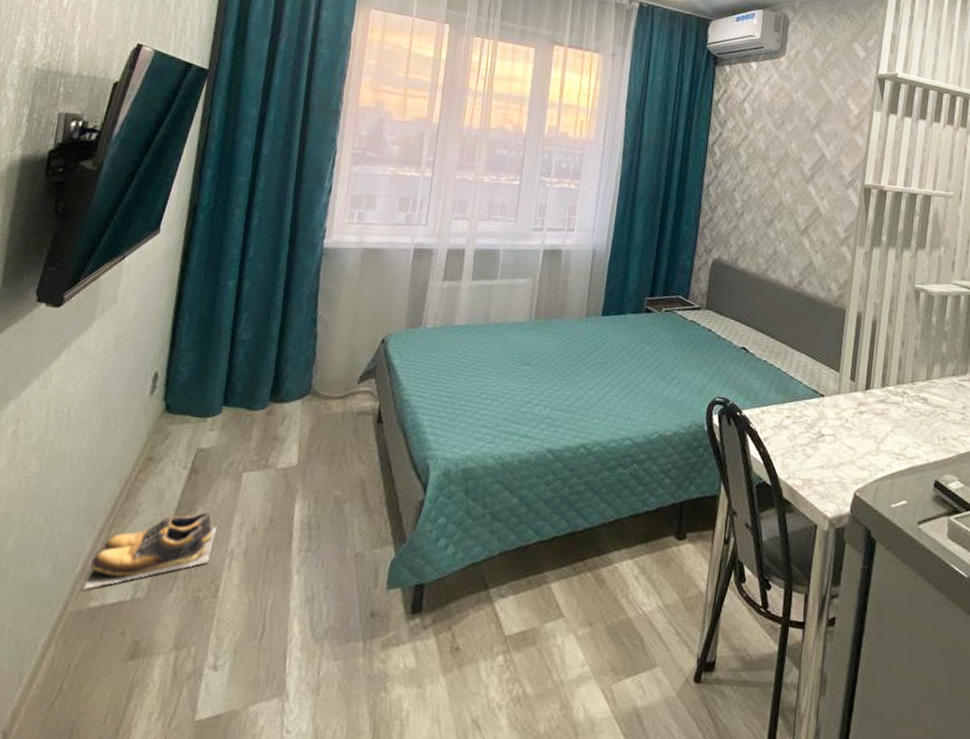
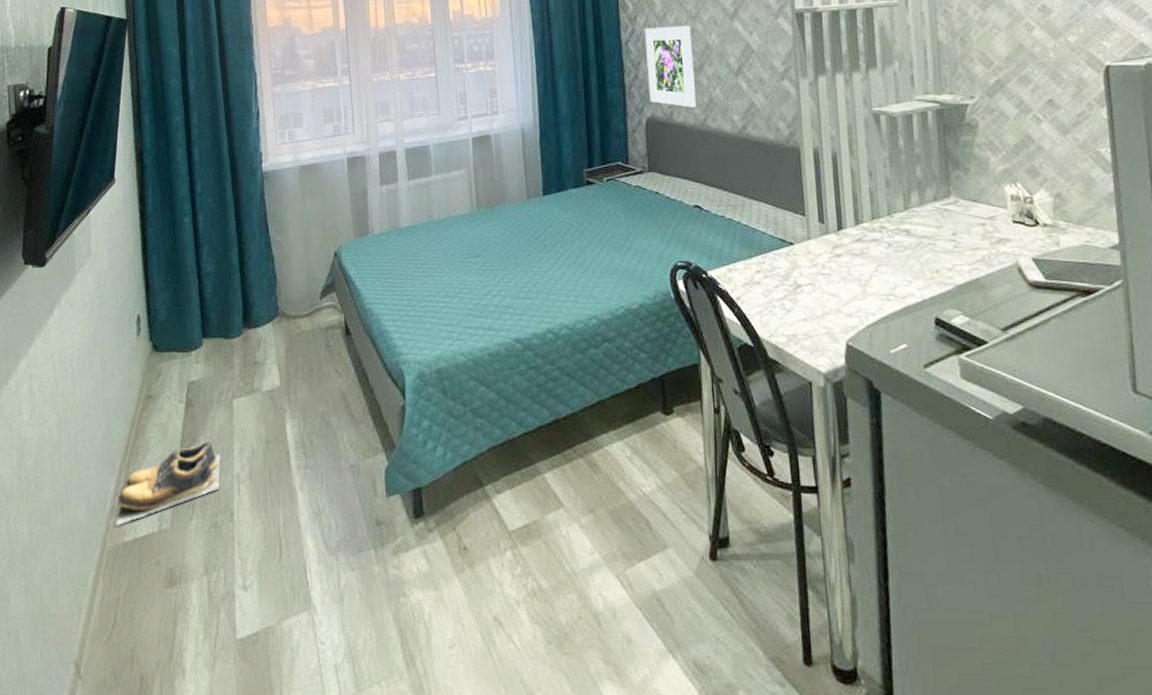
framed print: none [719,176,769,257] -> present [645,25,696,108]

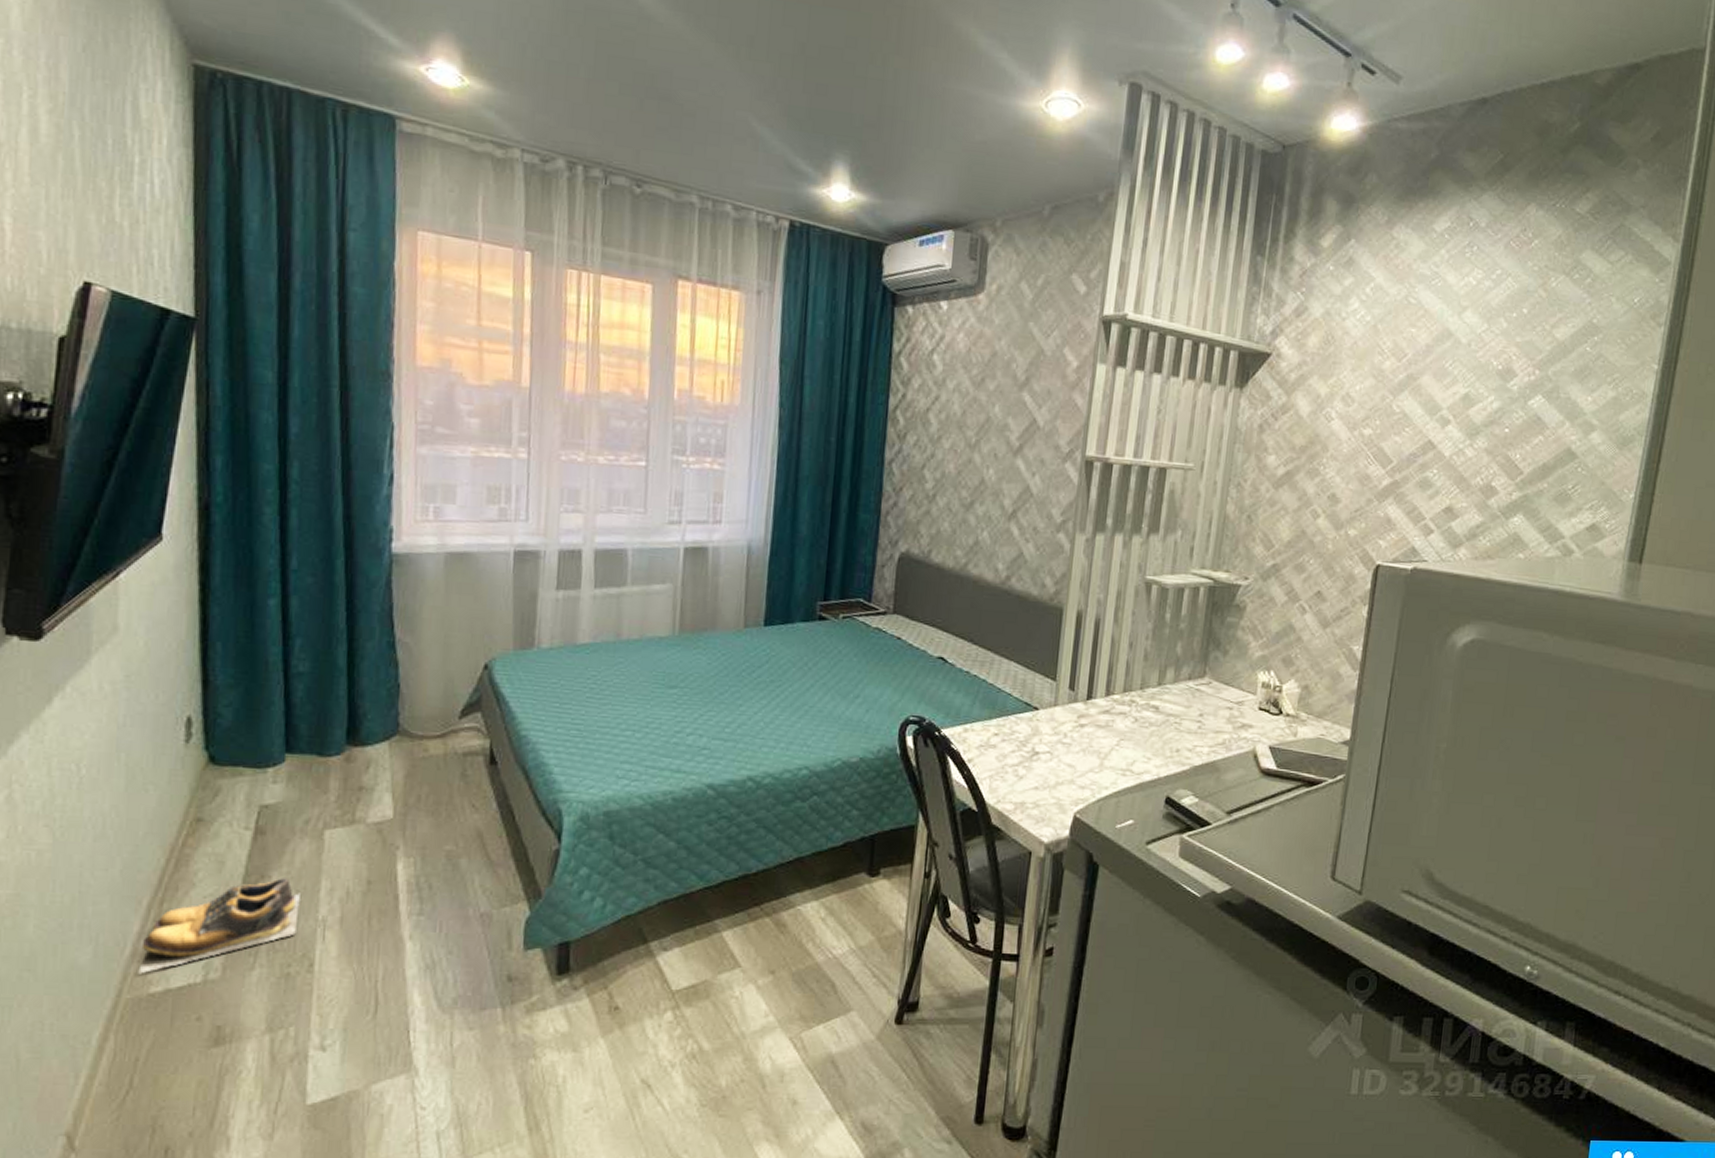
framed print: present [645,25,696,108] -> none [907,449,967,549]

